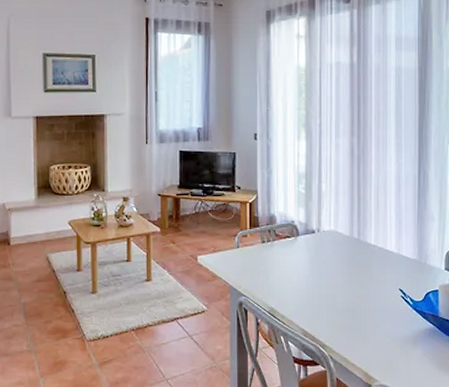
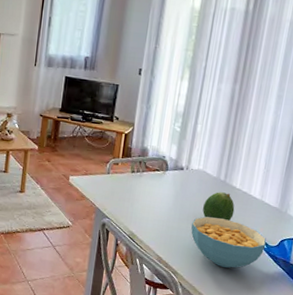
cereal bowl: none [332,279,412,332] -> present [191,216,266,268]
fruit: none [341,251,374,281] -> present [202,192,235,221]

